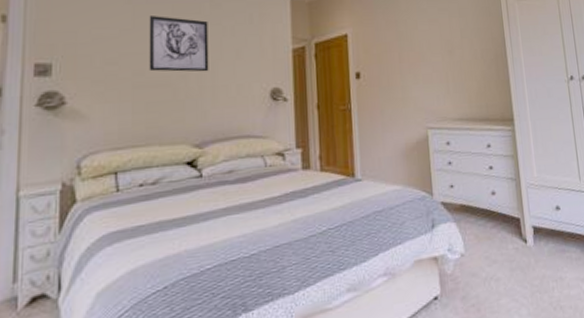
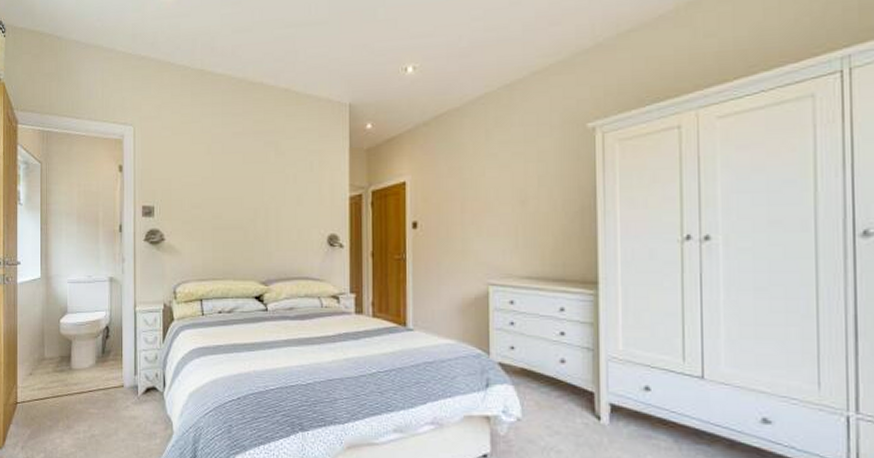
wall art: present [149,16,209,72] -> none [224,164,274,217]

